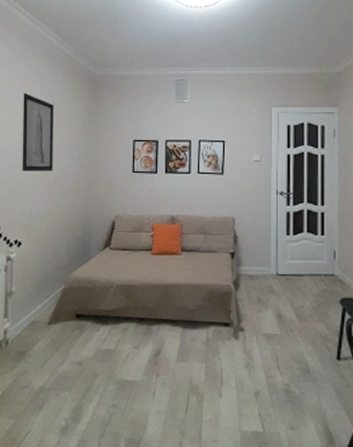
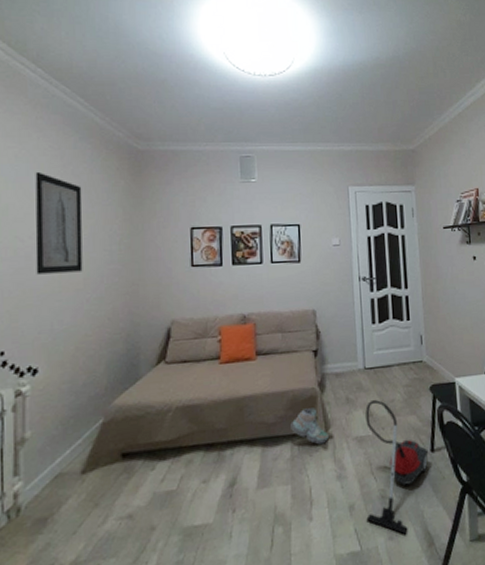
sneaker: none [207,302,241,335] -> present [291,408,330,445]
vacuum cleaner: none [270,304,335,428] -> present [365,400,429,535]

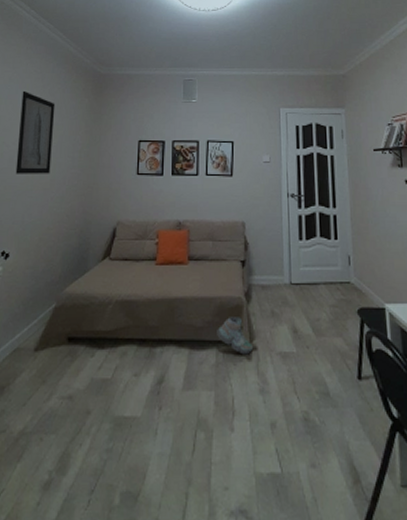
vacuum cleaner: present [365,400,429,535] -> none [288,317,356,465]

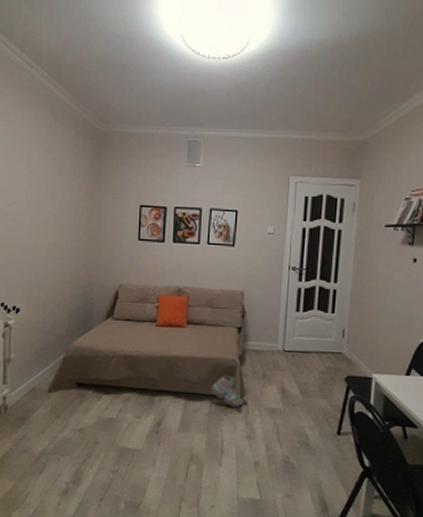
wall art: present [15,90,56,174] -> none [19,147,54,236]

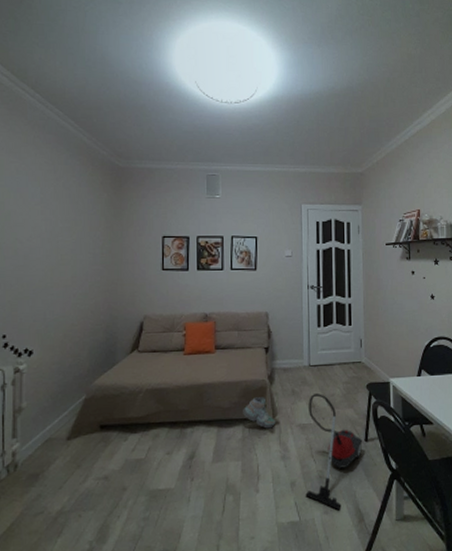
vacuum cleaner: none [268,380,335,497] -> present [305,394,363,511]

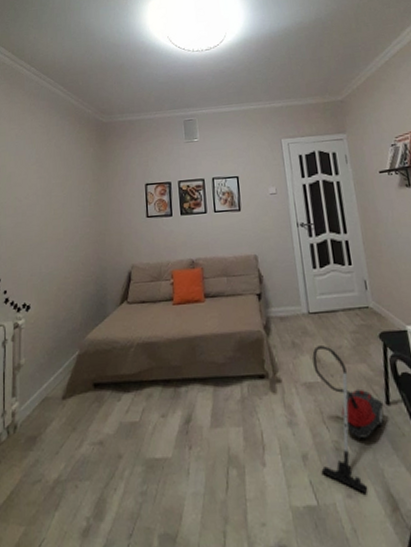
sneaker: present [243,397,276,429] -> none [239,350,278,388]

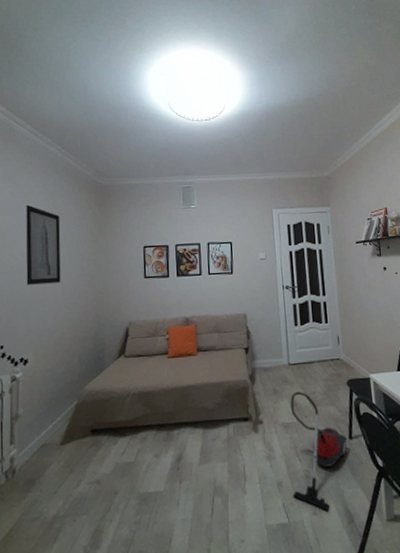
wall art: none [29,145,63,227] -> present [26,204,61,285]

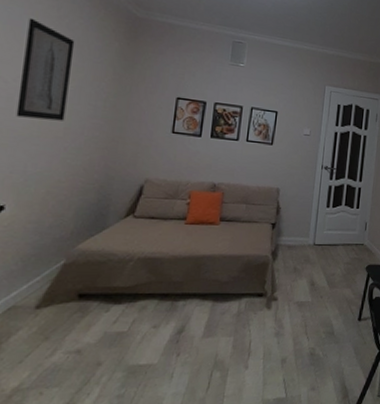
vacuum cleaner: present [290,392,347,512] -> none [295,273,356,387]

